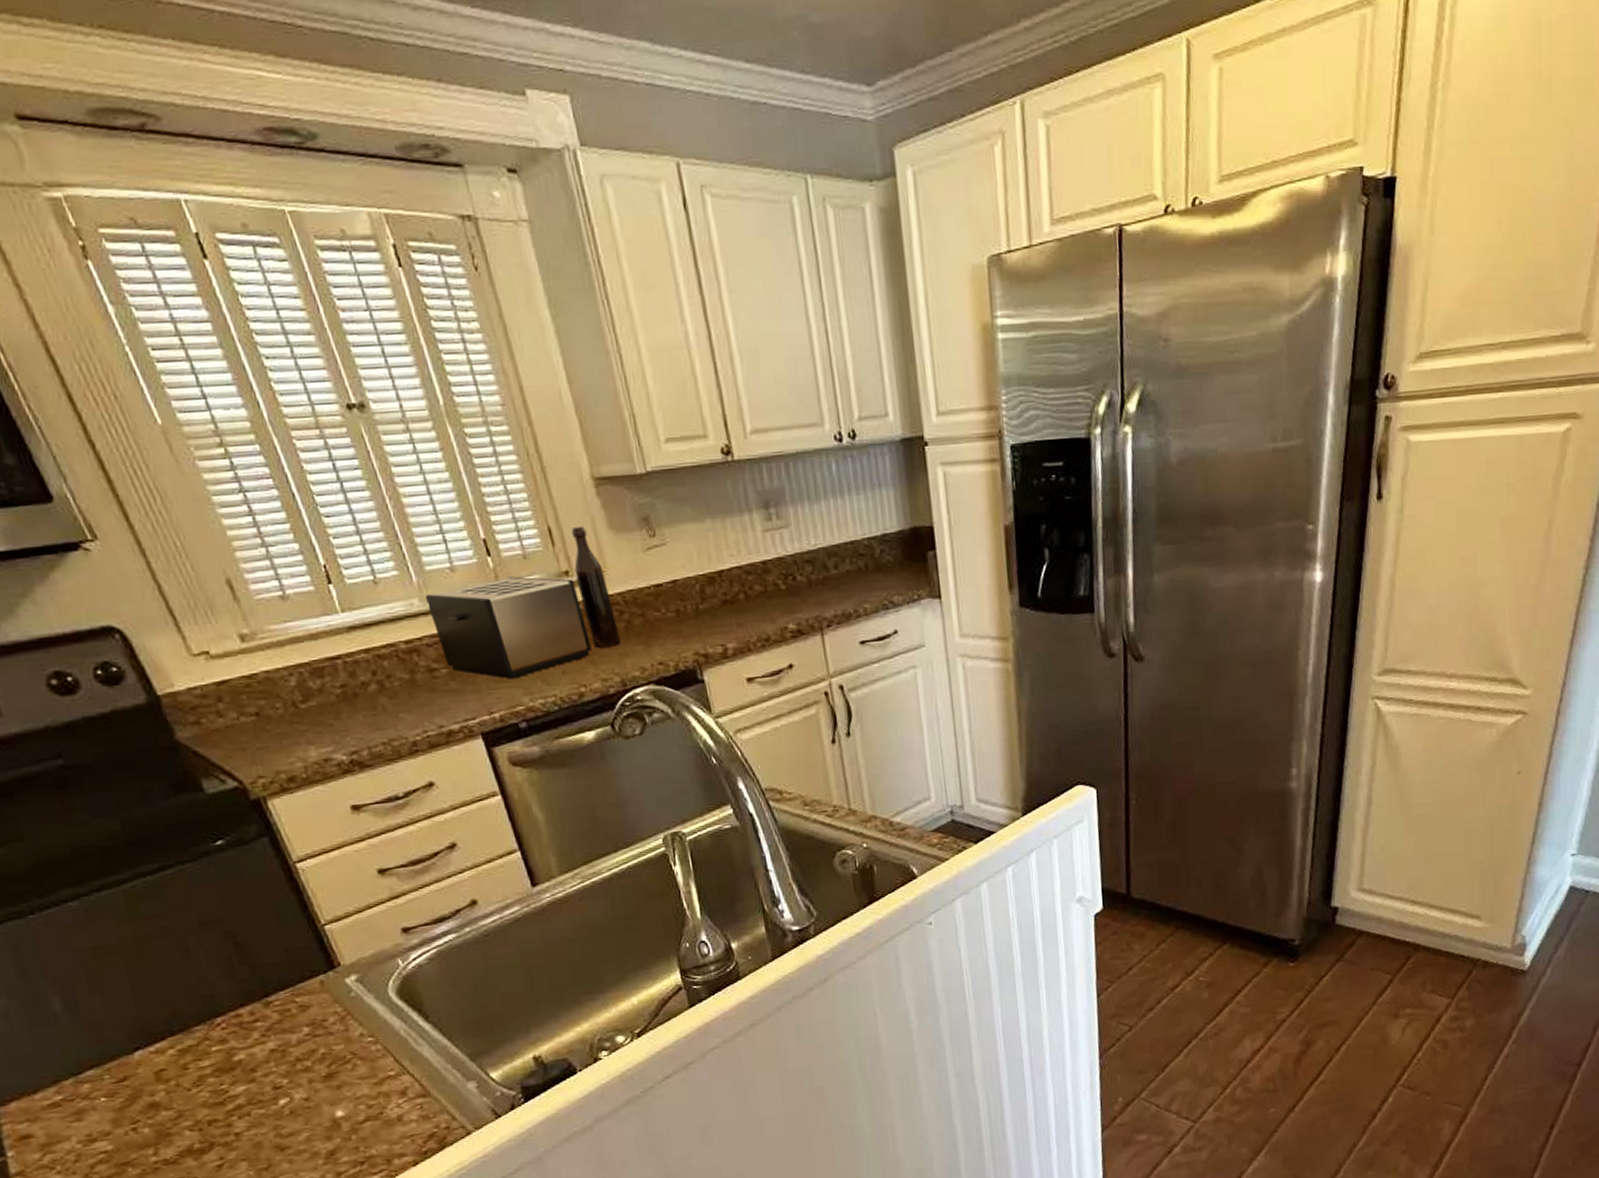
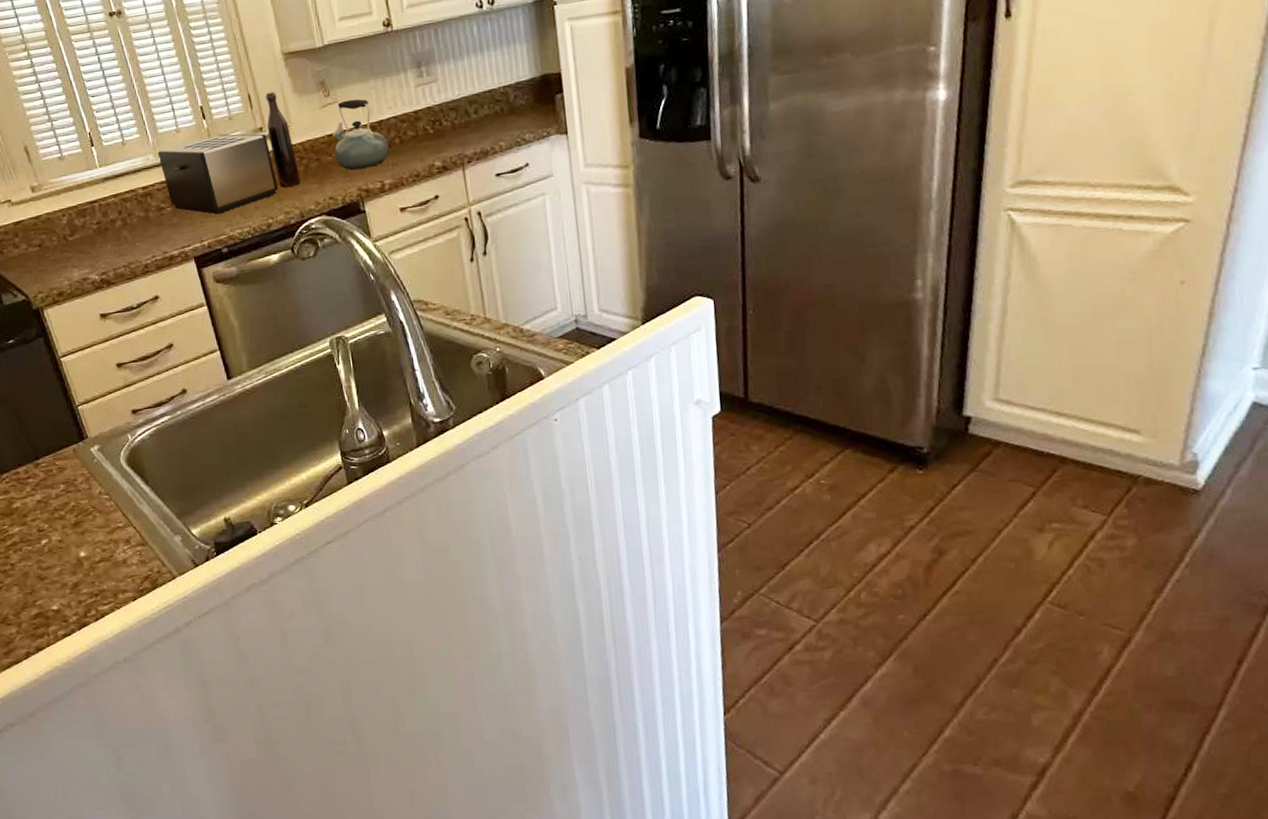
kettle: none [660,542,733,629] -> present [332,99,390,170]

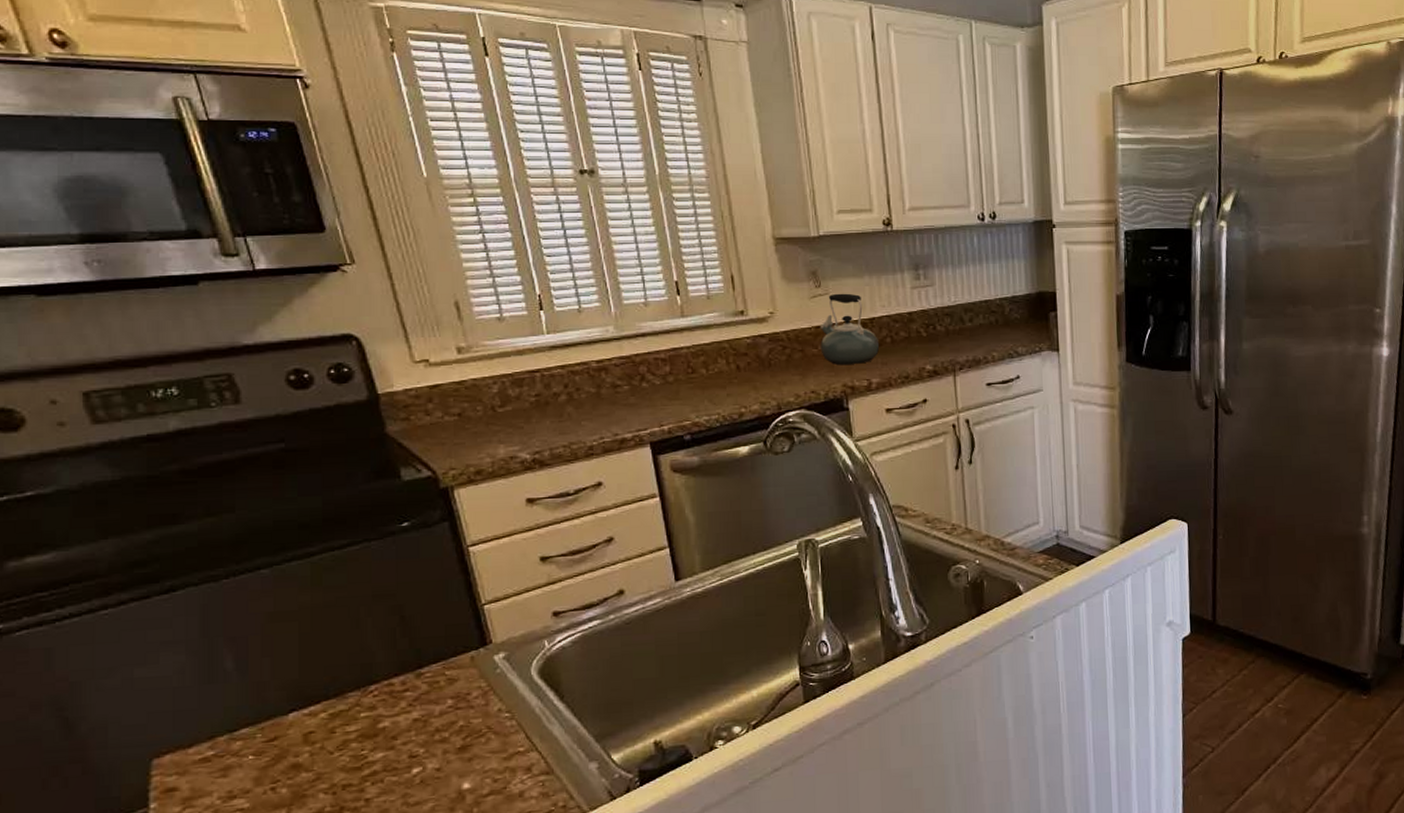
toaster: present [157,133,278,214] -> none [619,313,755,398]
wine bottle: present [265,91,301,188] -> none [749,275,781,376]

